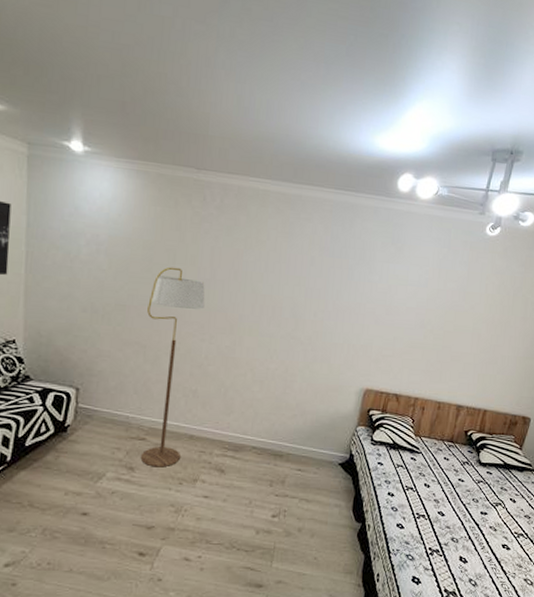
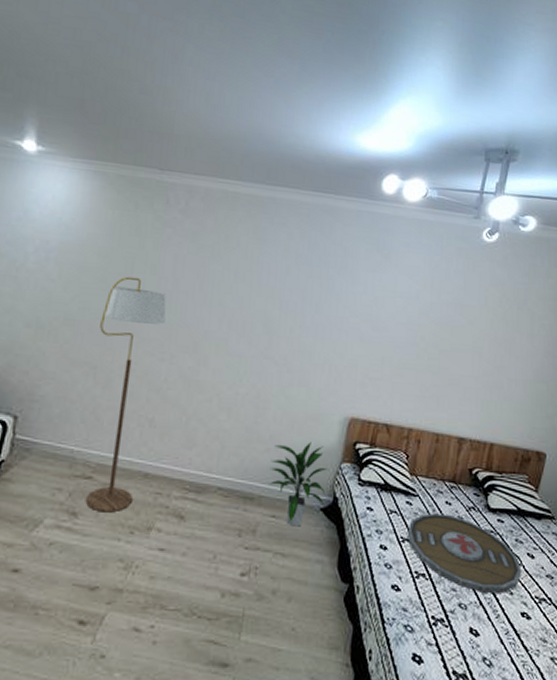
indoor plant: none [295,408,345,478] -> present [268,441,328,527]
serving tray: none [411,467,505,530] -> present [407,513,522,593]

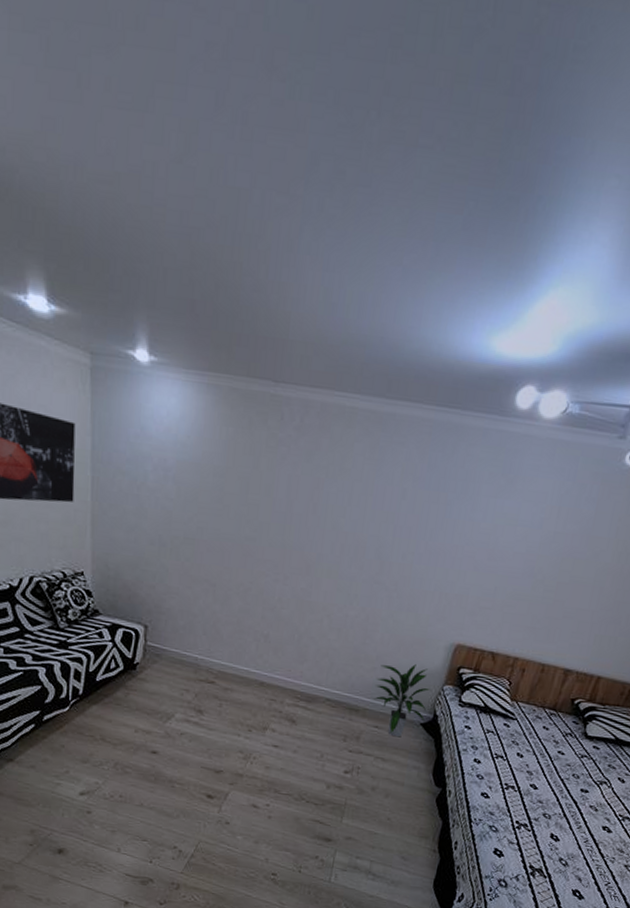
floor lamp: present [85,276,166,513] -> none [209,497,280,713]
serving tray: present [407,513,522,593] -> none [501,735,610,809]

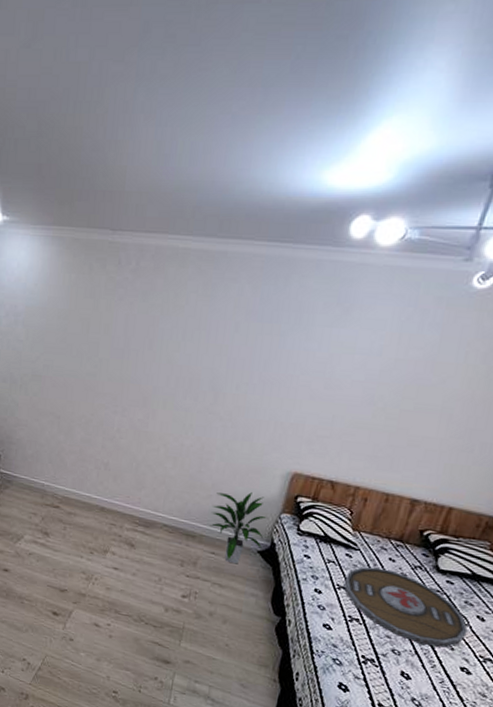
serving tray: none [501,735,610,809] -> present [343,566,468,648]

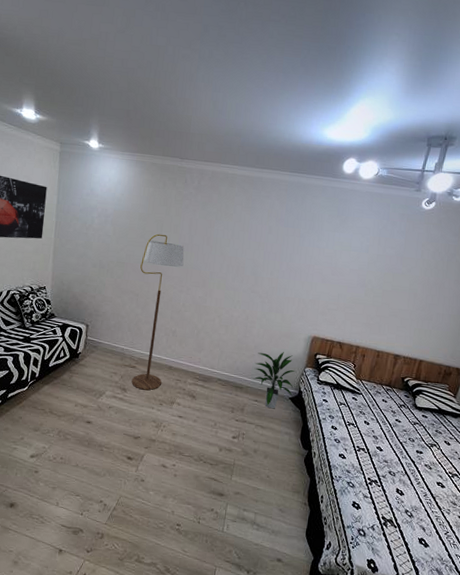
floor lamp: none [54,336,119,536] -> present [131,234,184,391]
serving tray: present [343,566,468,648] -> none [352,407,439,468]

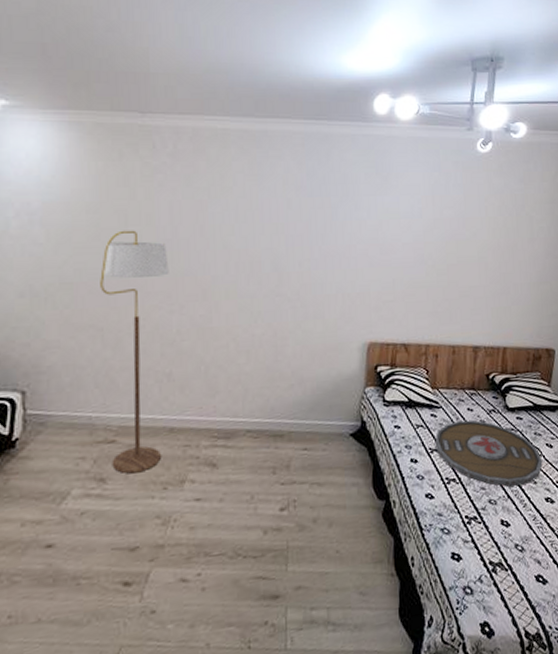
indoor plant: present [253,351,295,409] -> none [296,371,353,456]
serving tray: none [352,407,439,468] -> present [434,420,543,487]

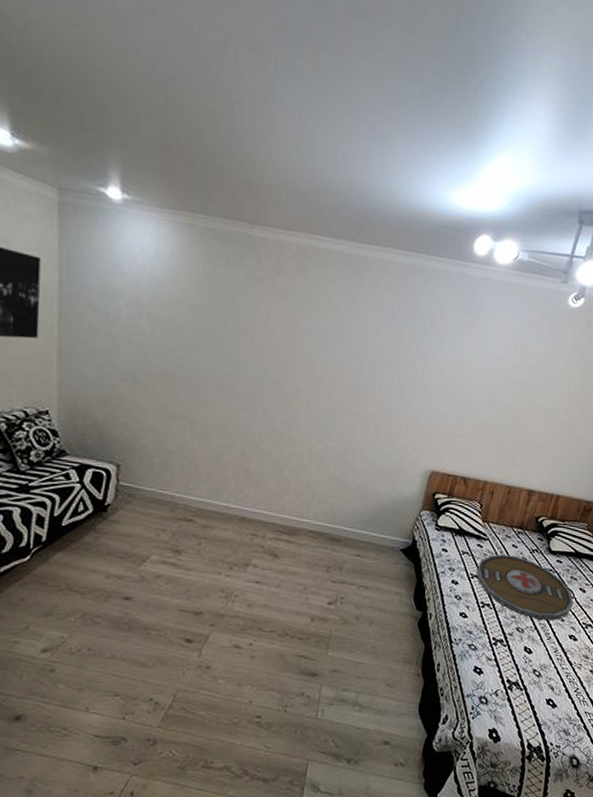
floor lamp: present [100,230,169,474] -> none [187,333,259,551]

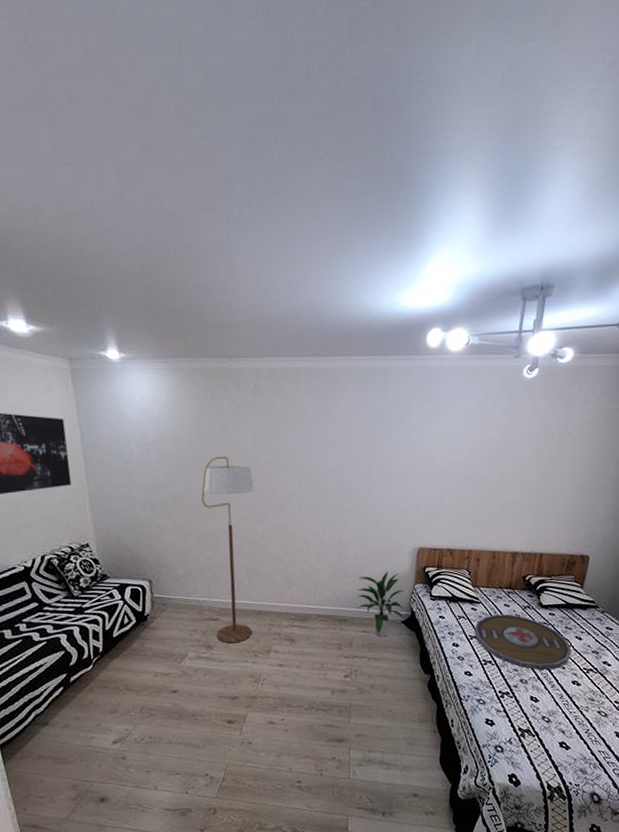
floor lamp: none [187,333,259,551] -> present [201,456,254,644]
indoor plant: none [354,491,409,565] -> present [357,570,404,637]

